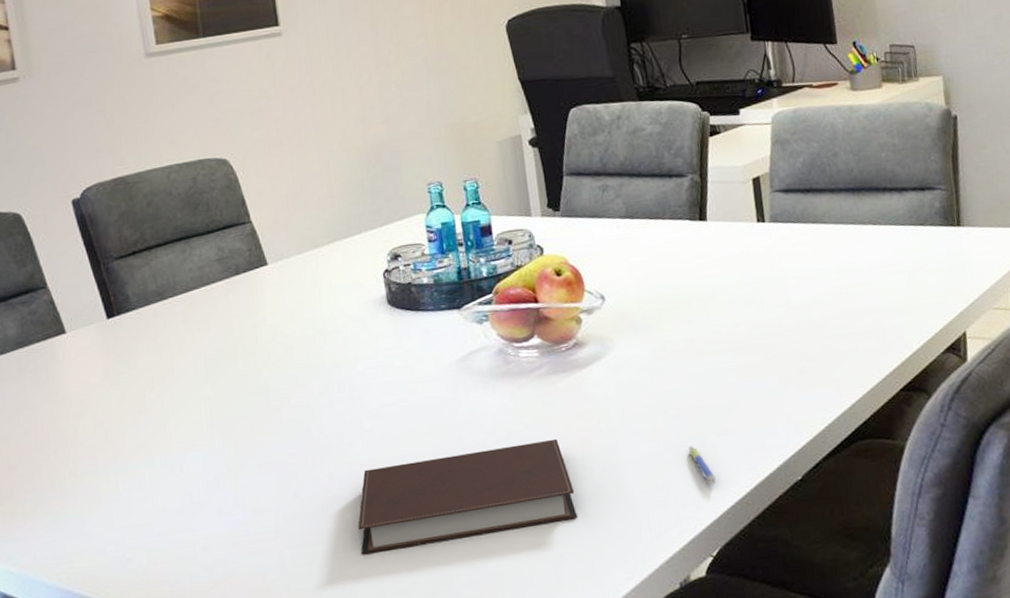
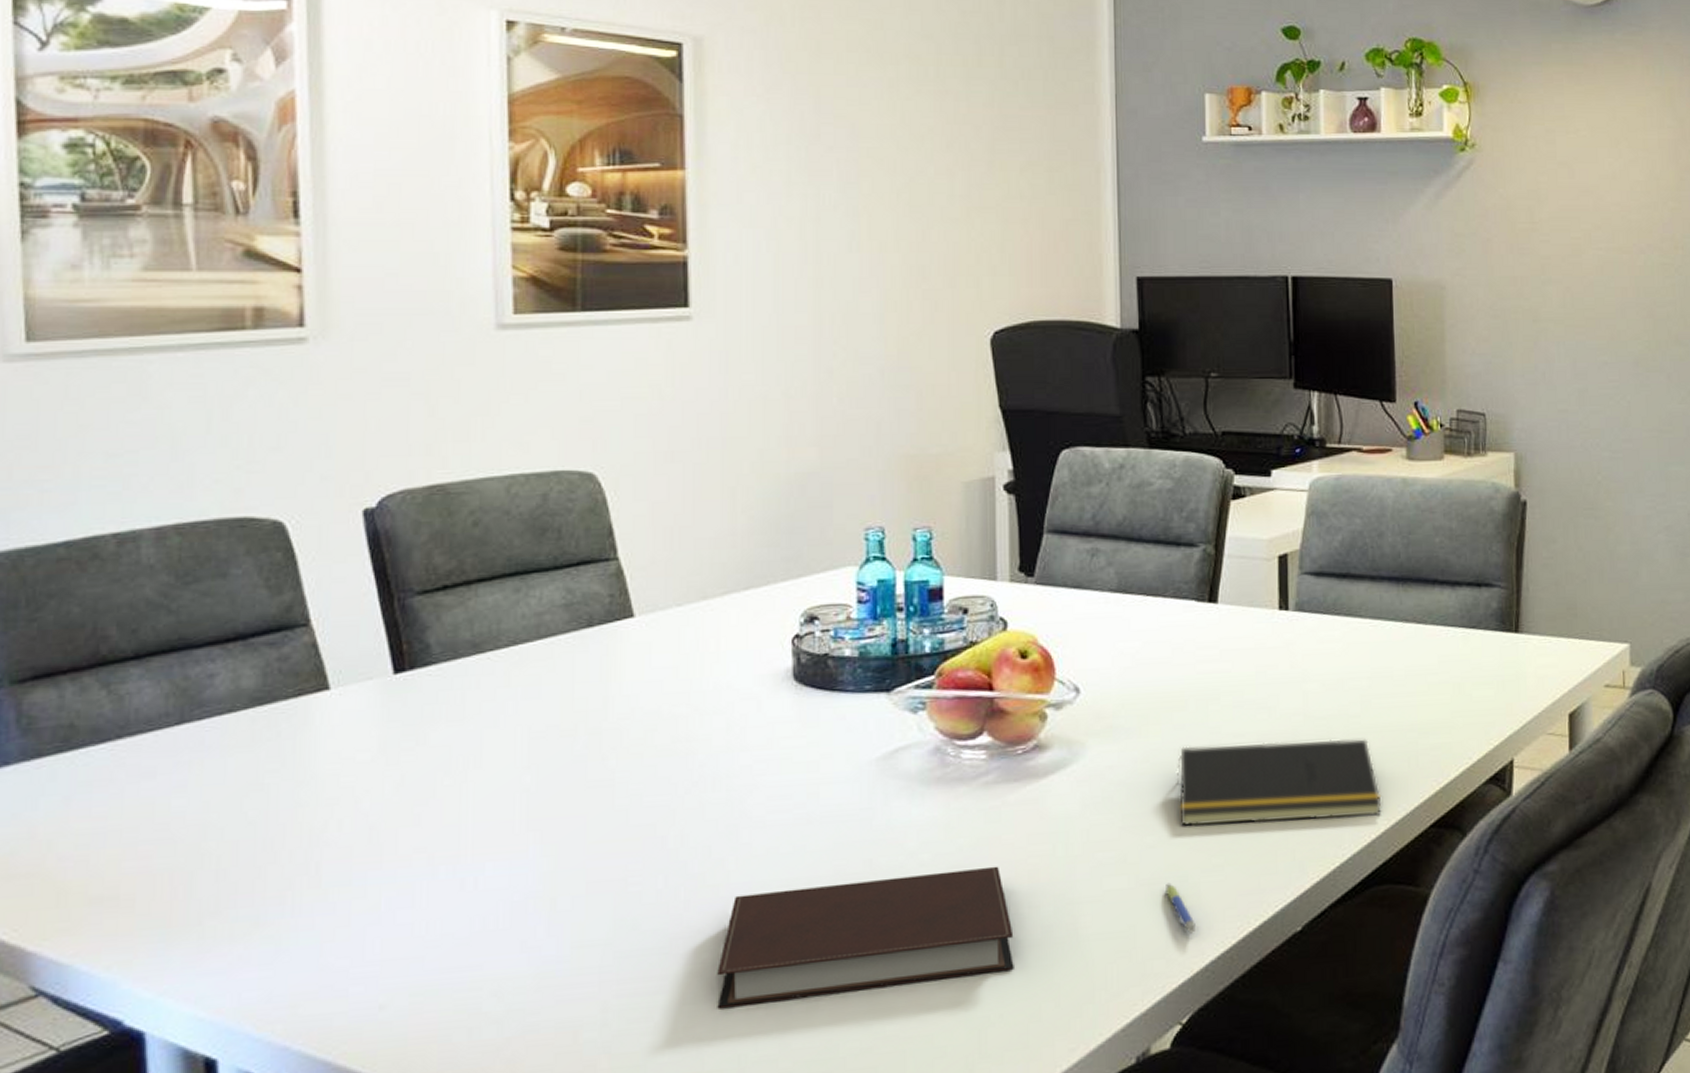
notepad: none [688,322,859,401] -> present [1176,739,1382,827]

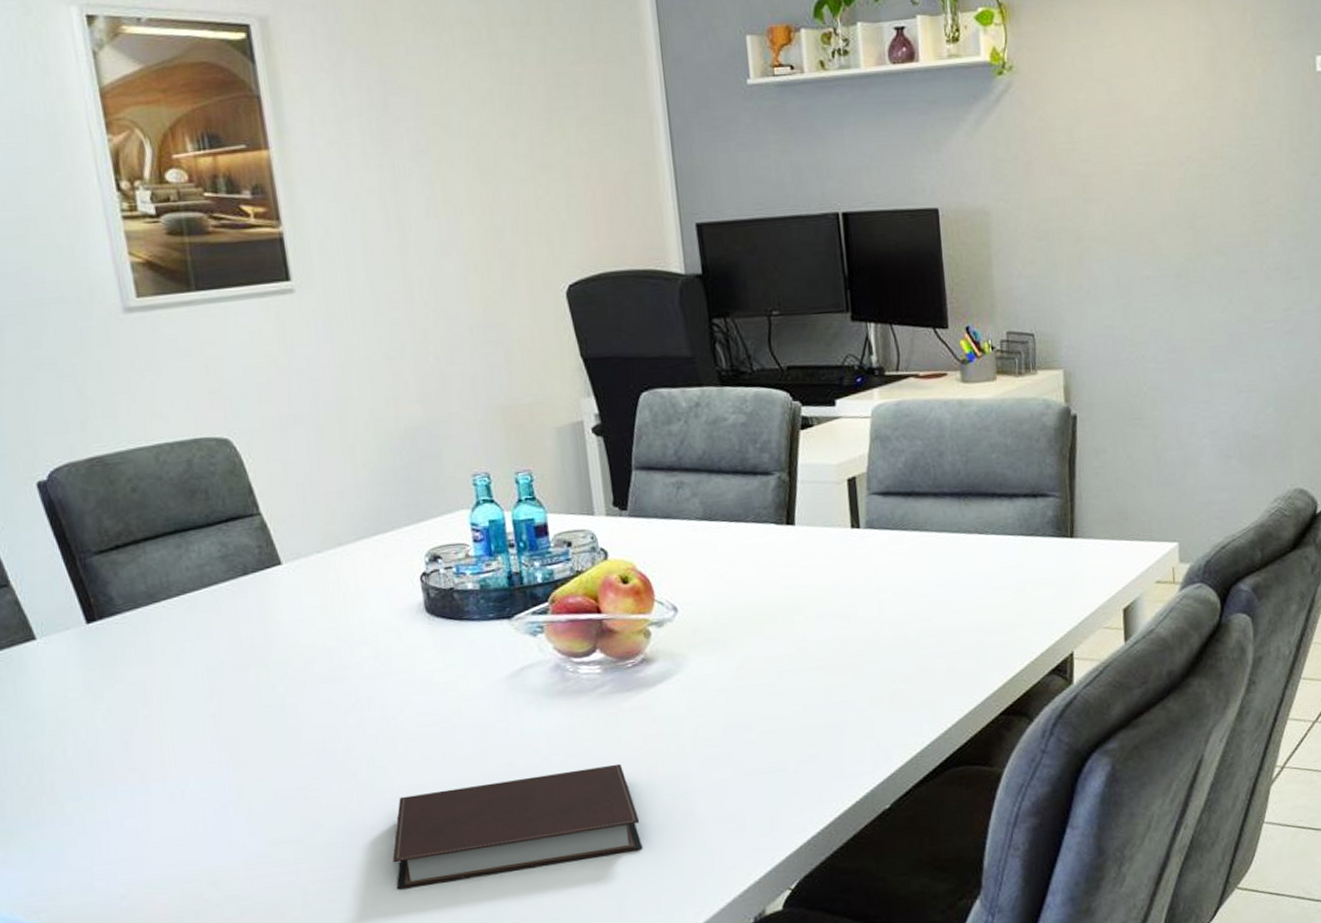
pen: present [1166,882,1196,934] -> none [768,772,797,814]
notepad: present [1176,739,1382,827] -> none [769,640,956,724]

